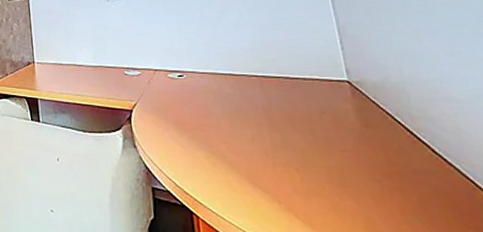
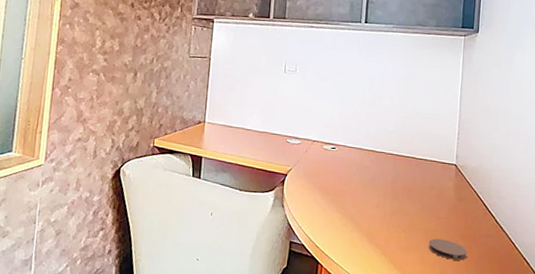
coaster: none [337,178,402,208] -> present [429,238,467,261]

